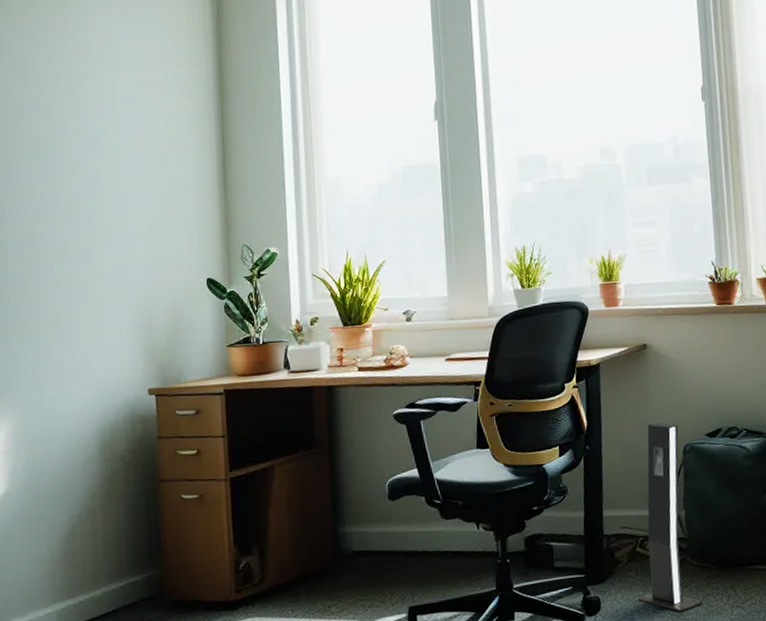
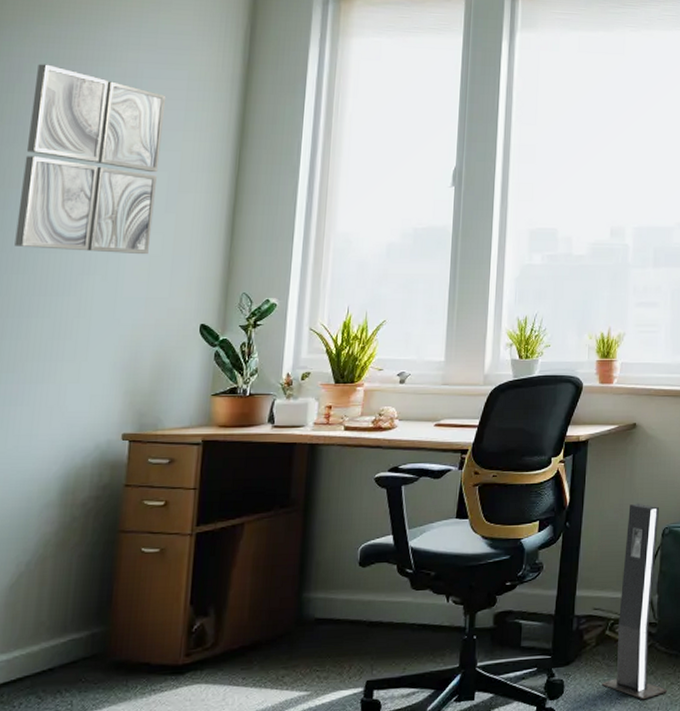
wall art: none [16,35,149,218] -> present [14,64,167,255]

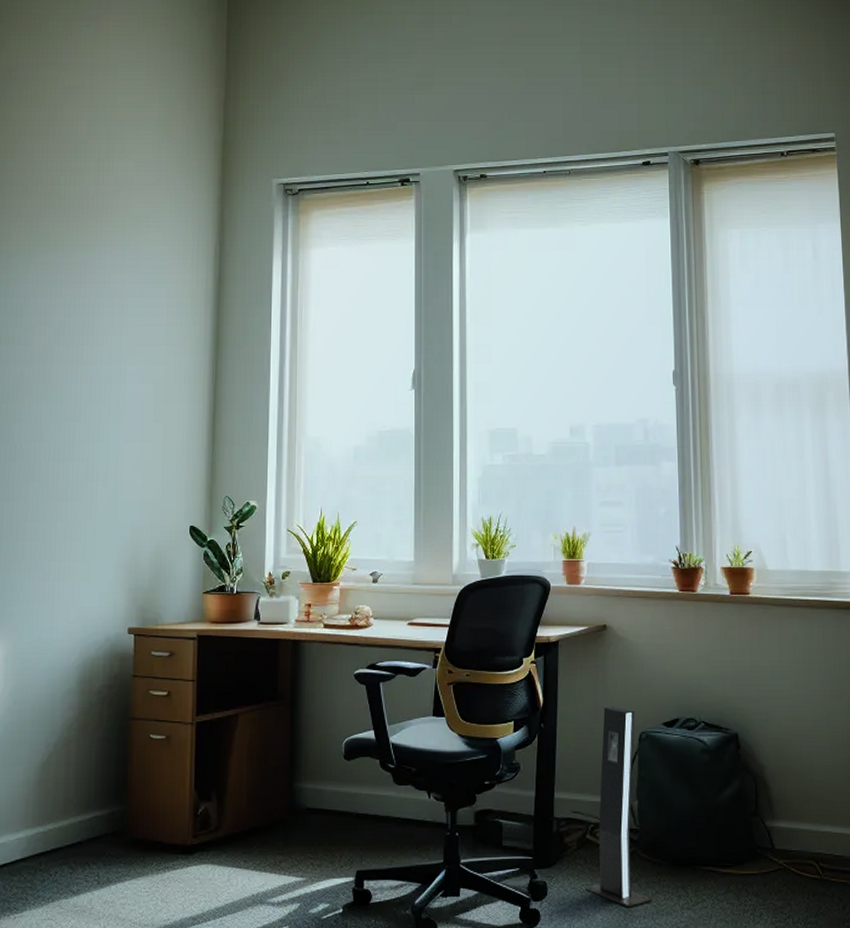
wall art: present [14,64,167,255] -> none [30,288,150,462]

